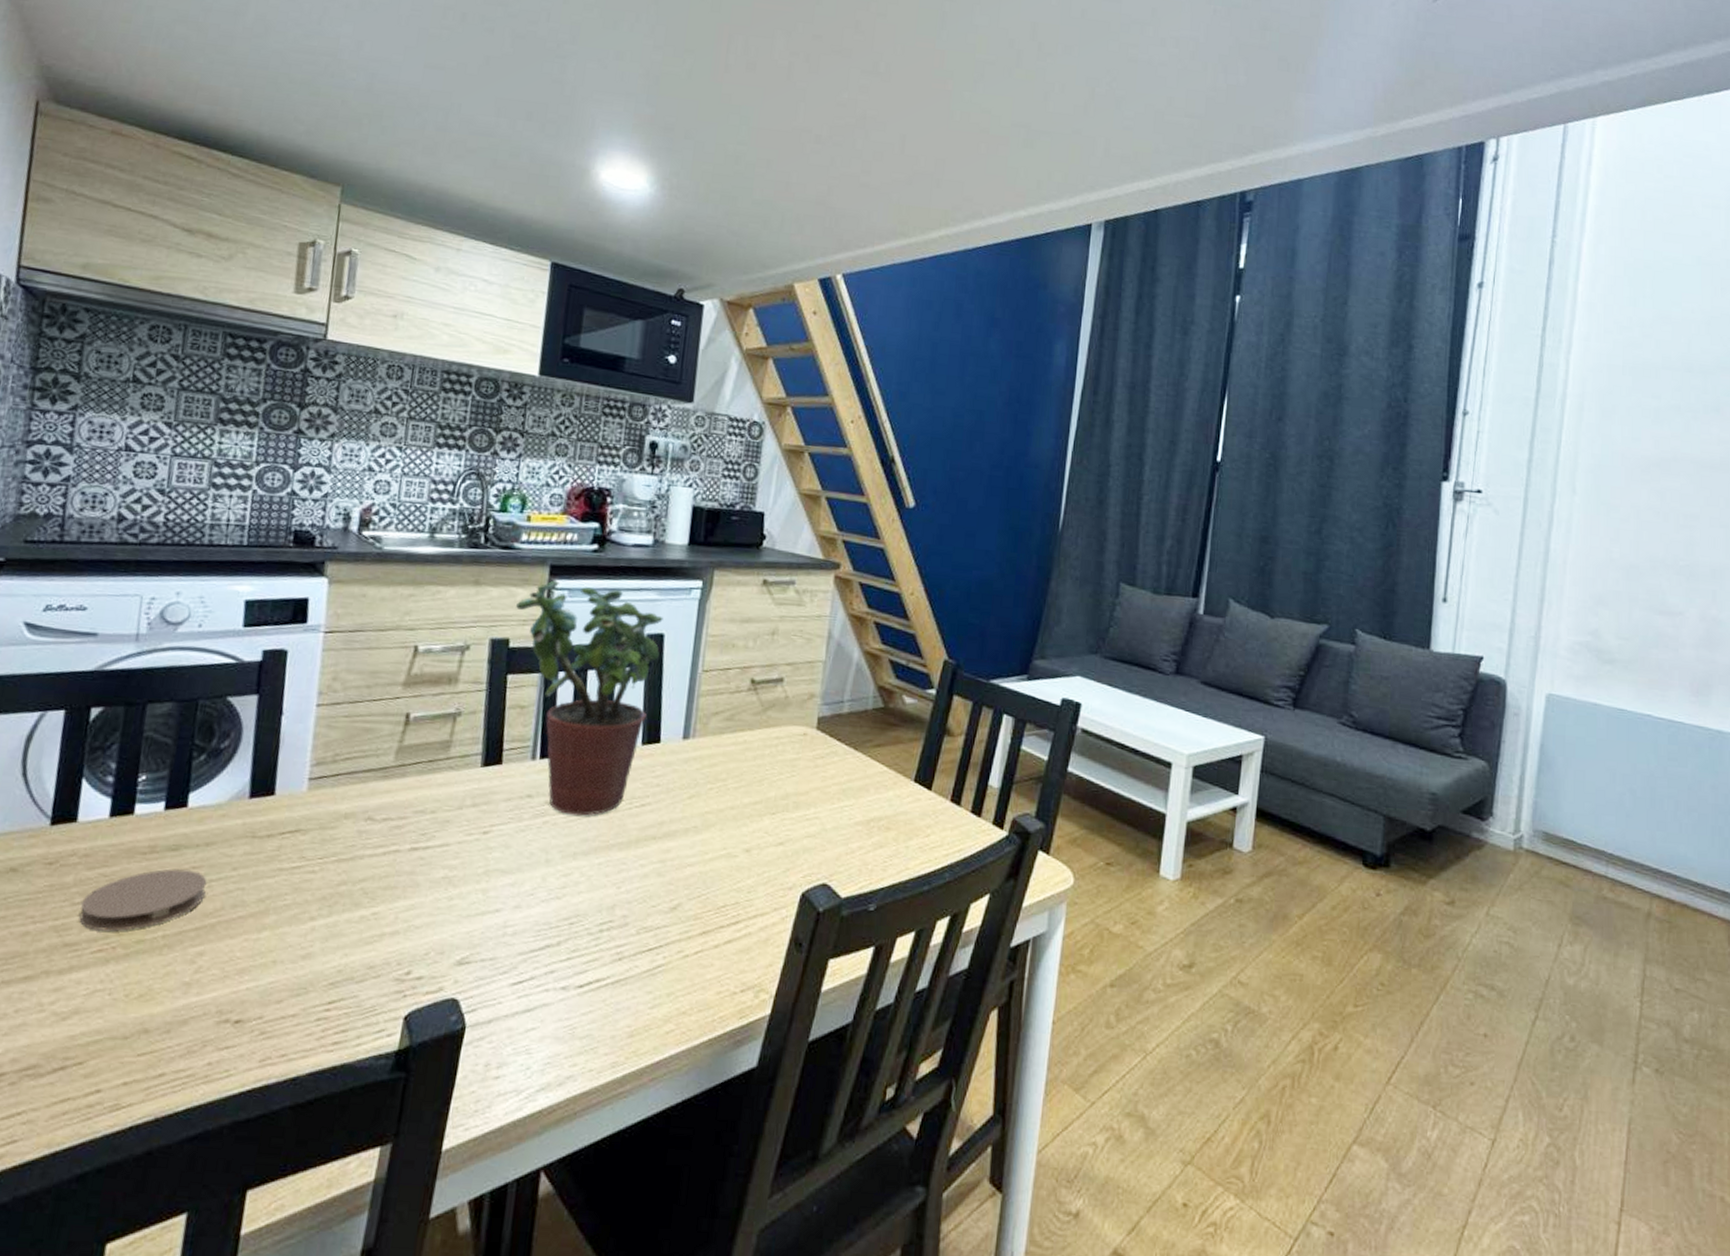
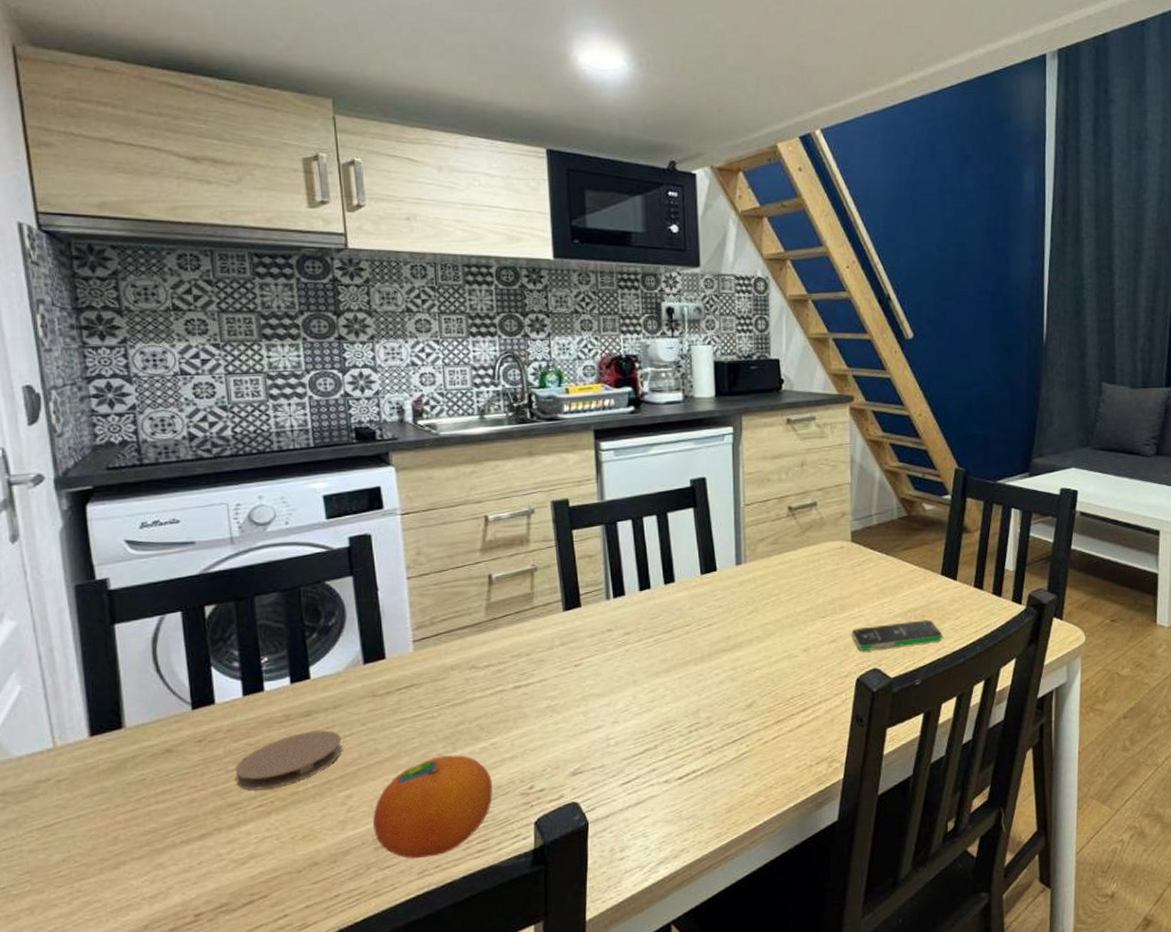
fruit: none [220,919,366,1043] -> present [373,755,493,859]
potted plant: present [515,580,663,816] -> none [568,443,704,641]
smartphone: none [802,831,908,862] -> present [851,620,943,651]

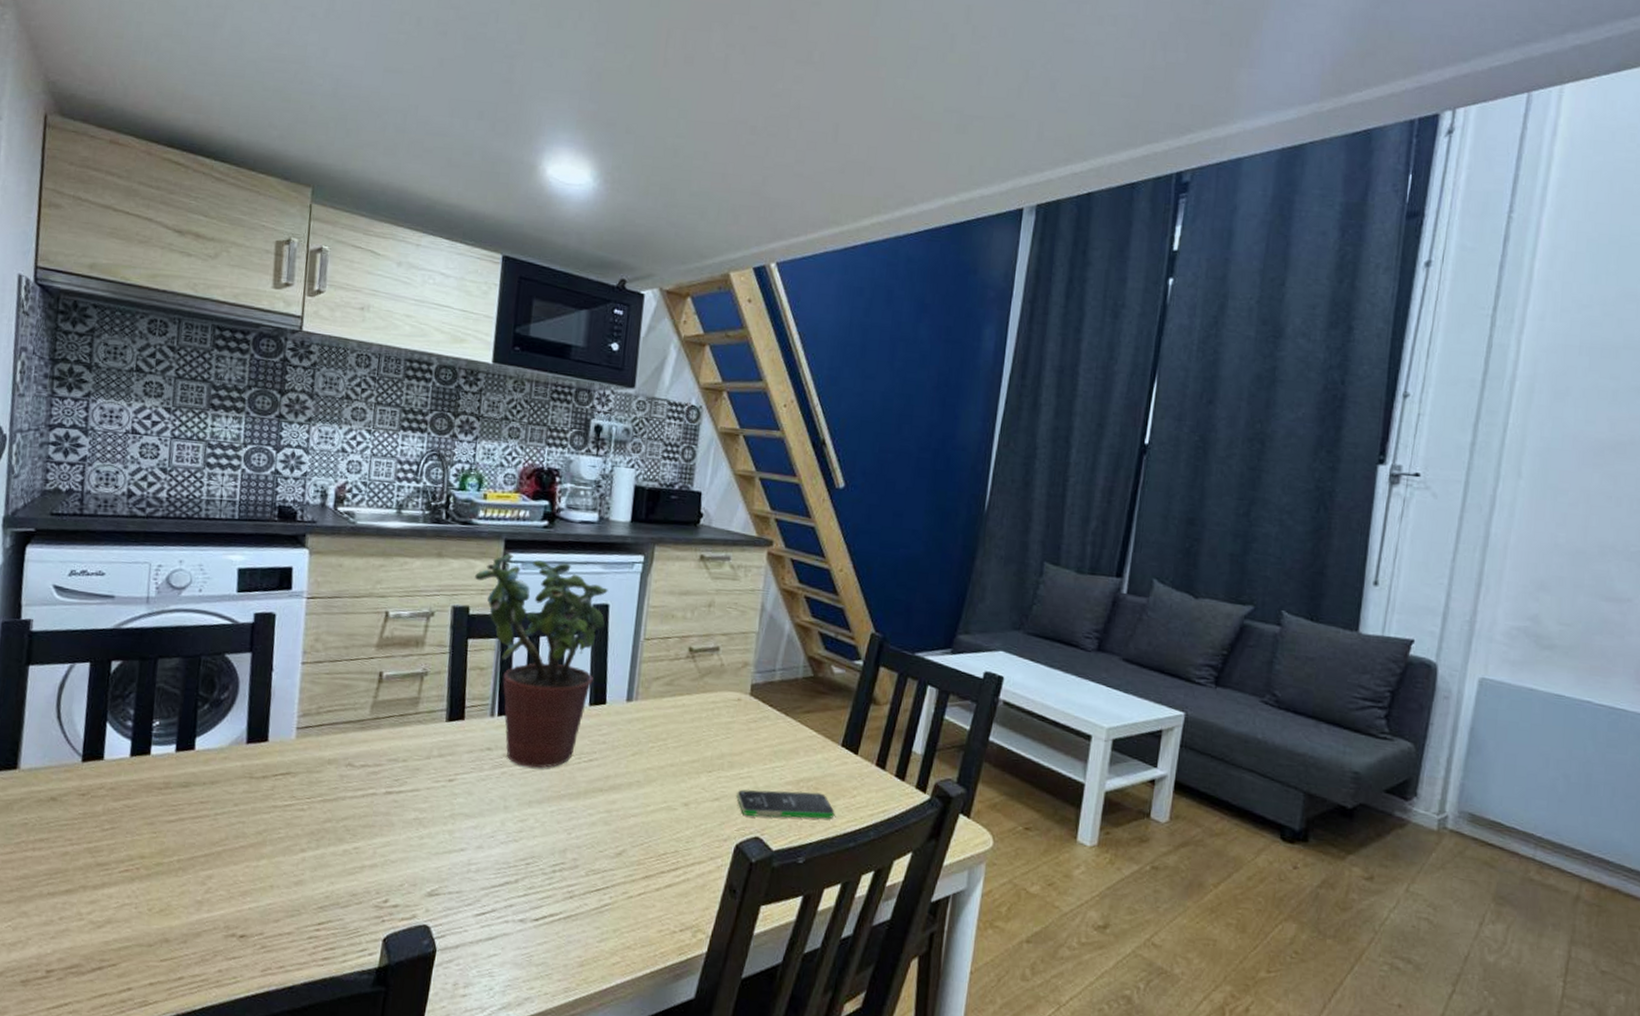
coaster: present [234,730,342,790] -> none [108,803,213,855]
fruit: present [373,755,493,859] -> none [227,851,349,956]
potted plant: none [568,443,704,641] -> present [474,553,608,768]

